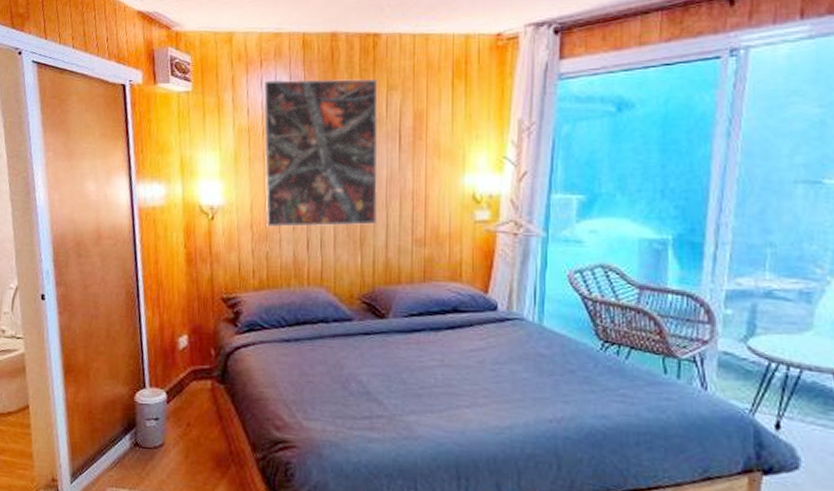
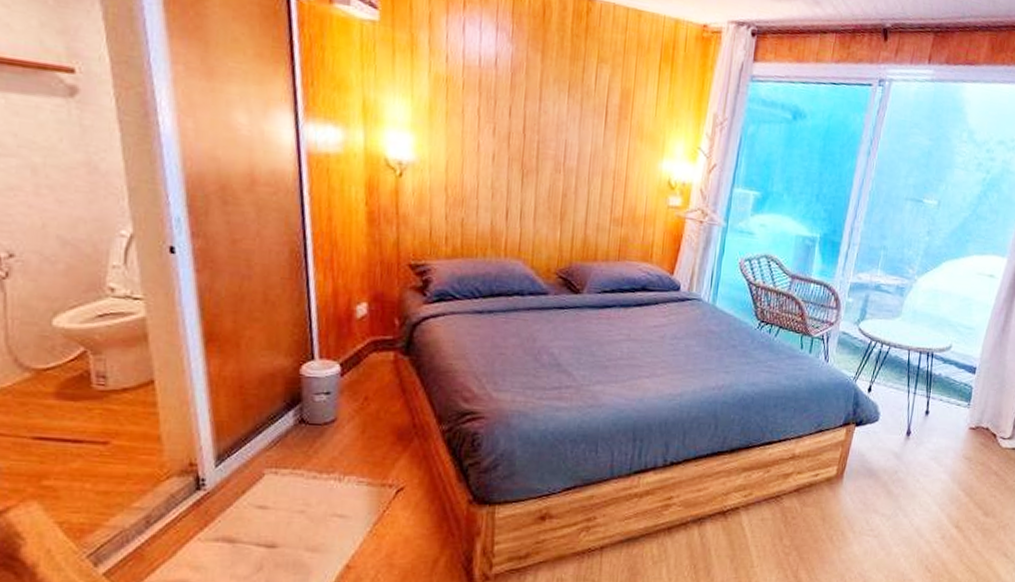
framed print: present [264,78,379,227] -> none [463,26,589,200]

